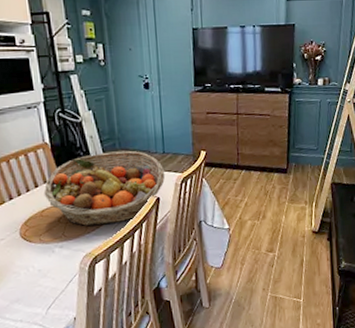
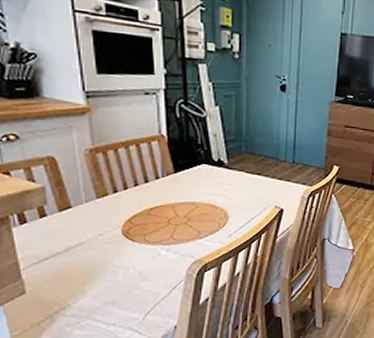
fruit basket: present [43,150,165,227] -> none [154,154,293,232]

